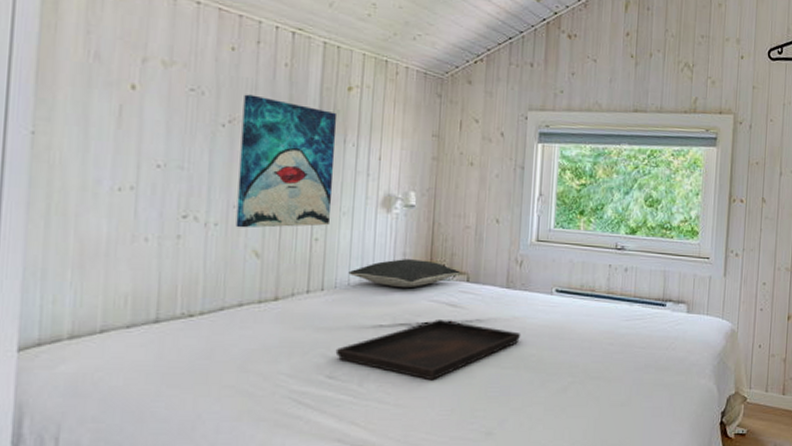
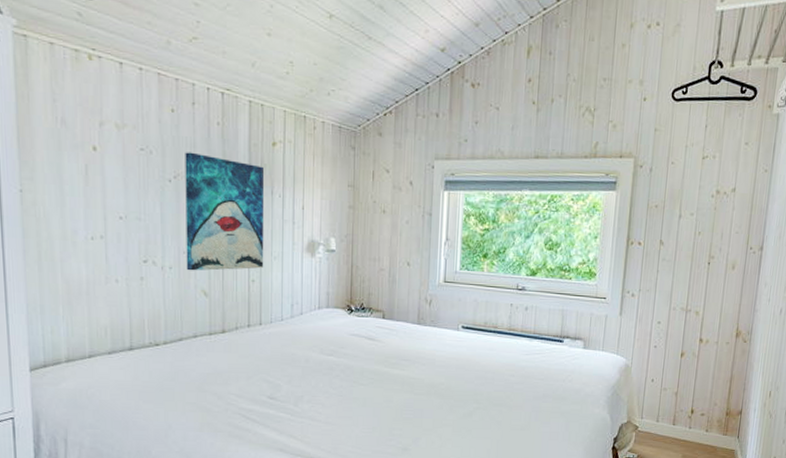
serving tray: present [335,320,521,381] -> none [274,351,432,403]
pillow: present [348,259,461,289] -> none [281,298,377,324]

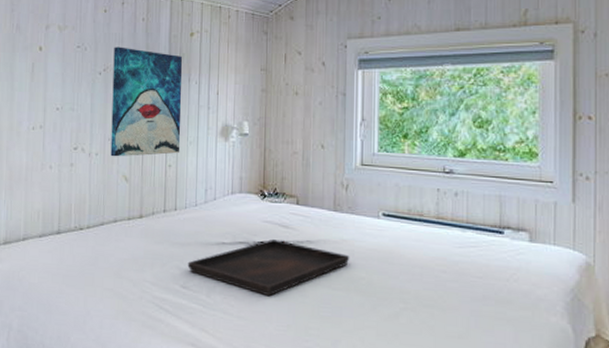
serving tray: none [274,351,432,403] -> present [187,239,350,297]

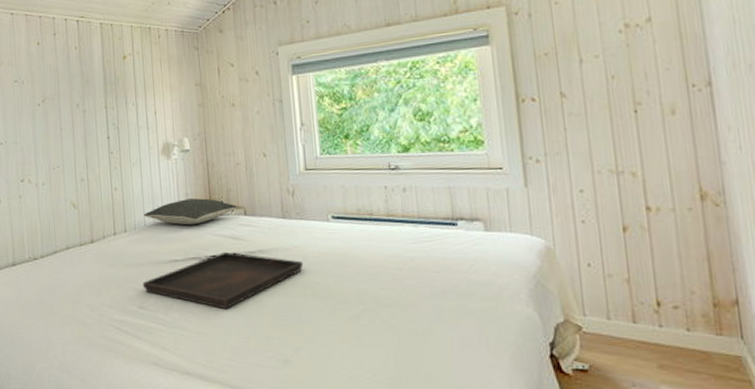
wall art: present [110,47,183,157] -> none [50,76,125,185]
pillow: none [195,183,291,210] -> present [144,198,238,226]

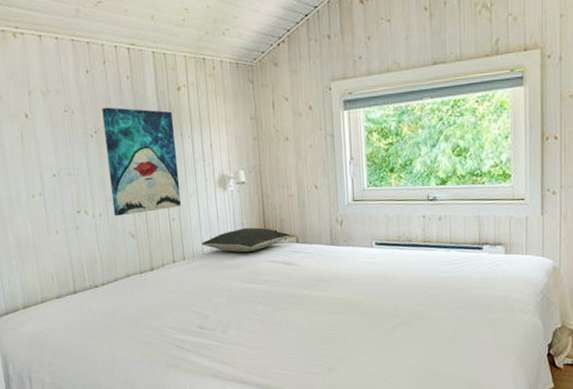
wall art: none [50,76,125,185] -> present [102,107,182,216]
serving tray: present [142,252,304,310] -> none [201,276,349,327]

